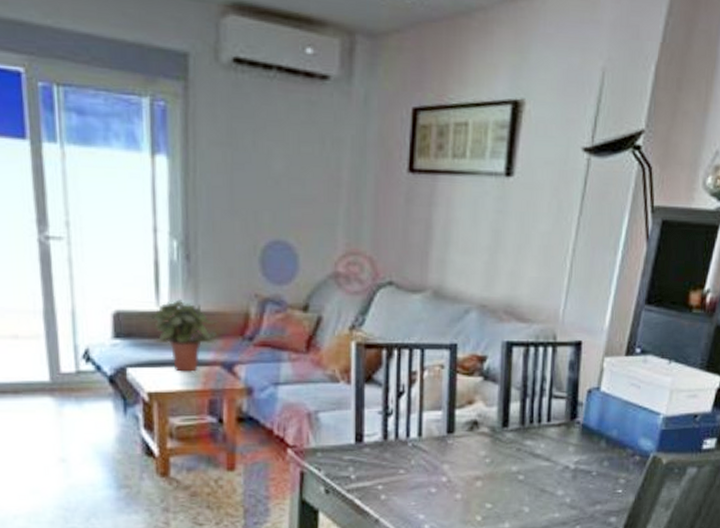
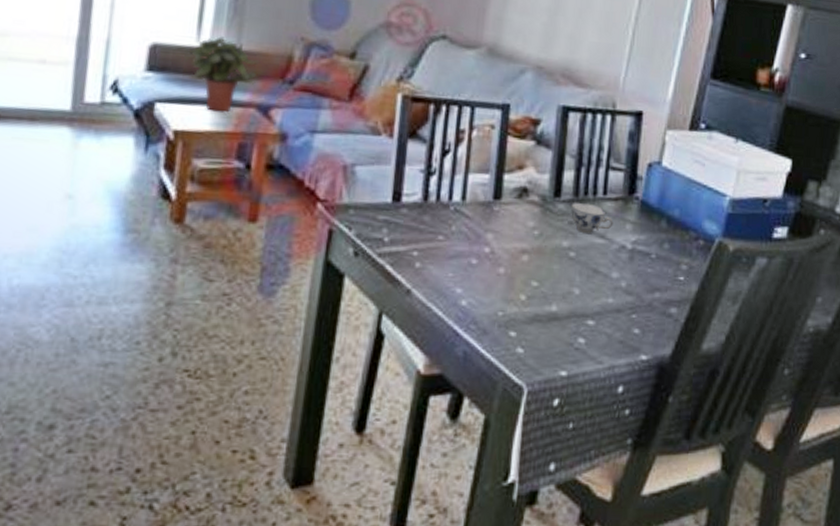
teacup: none [518,430,558,457] -> present [571,202,614,233]

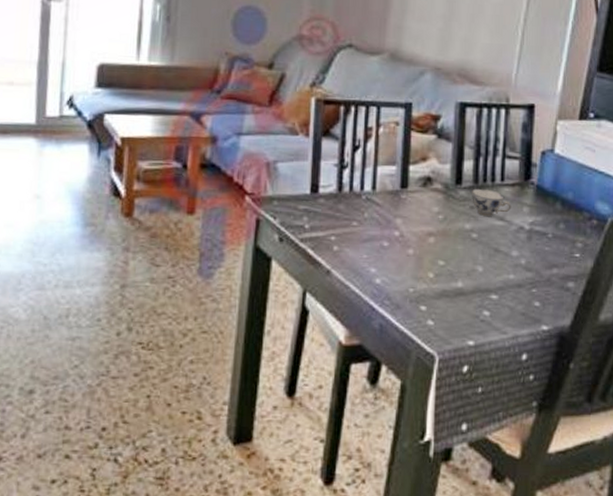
potted plant: present [188,35,260,112] -> none [130,54,191,120]

